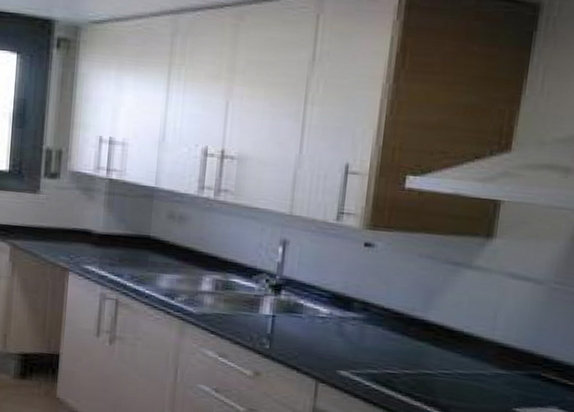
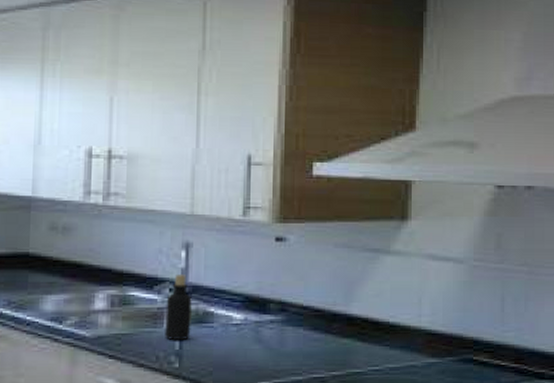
bottle: none [259,267,285,326] -> present [165,275,192,340]

